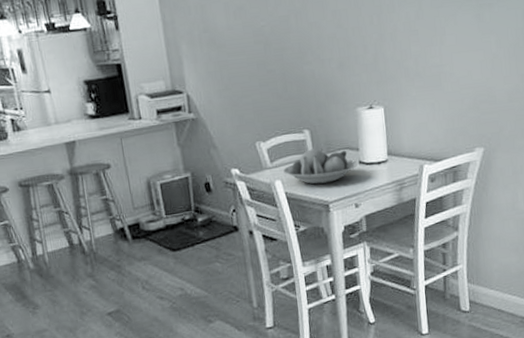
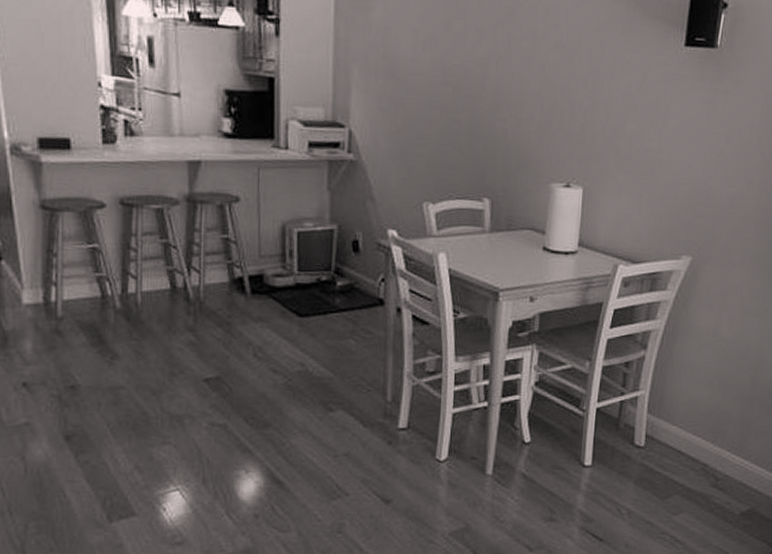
fruit bowl: present [283,148,358,185] -> none [451,222,541,267]

